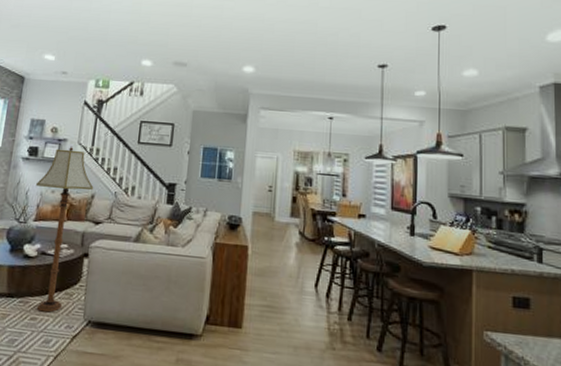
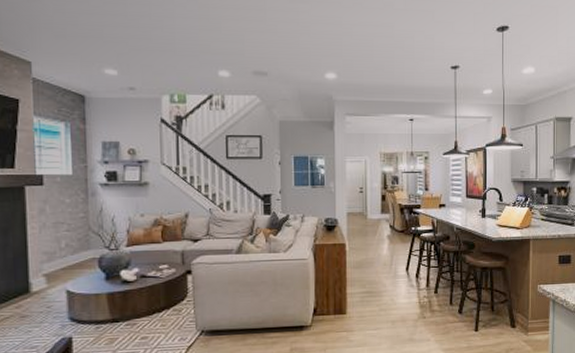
floor lamp: present [36,146,94,313] -> none [122,167,186,330]

